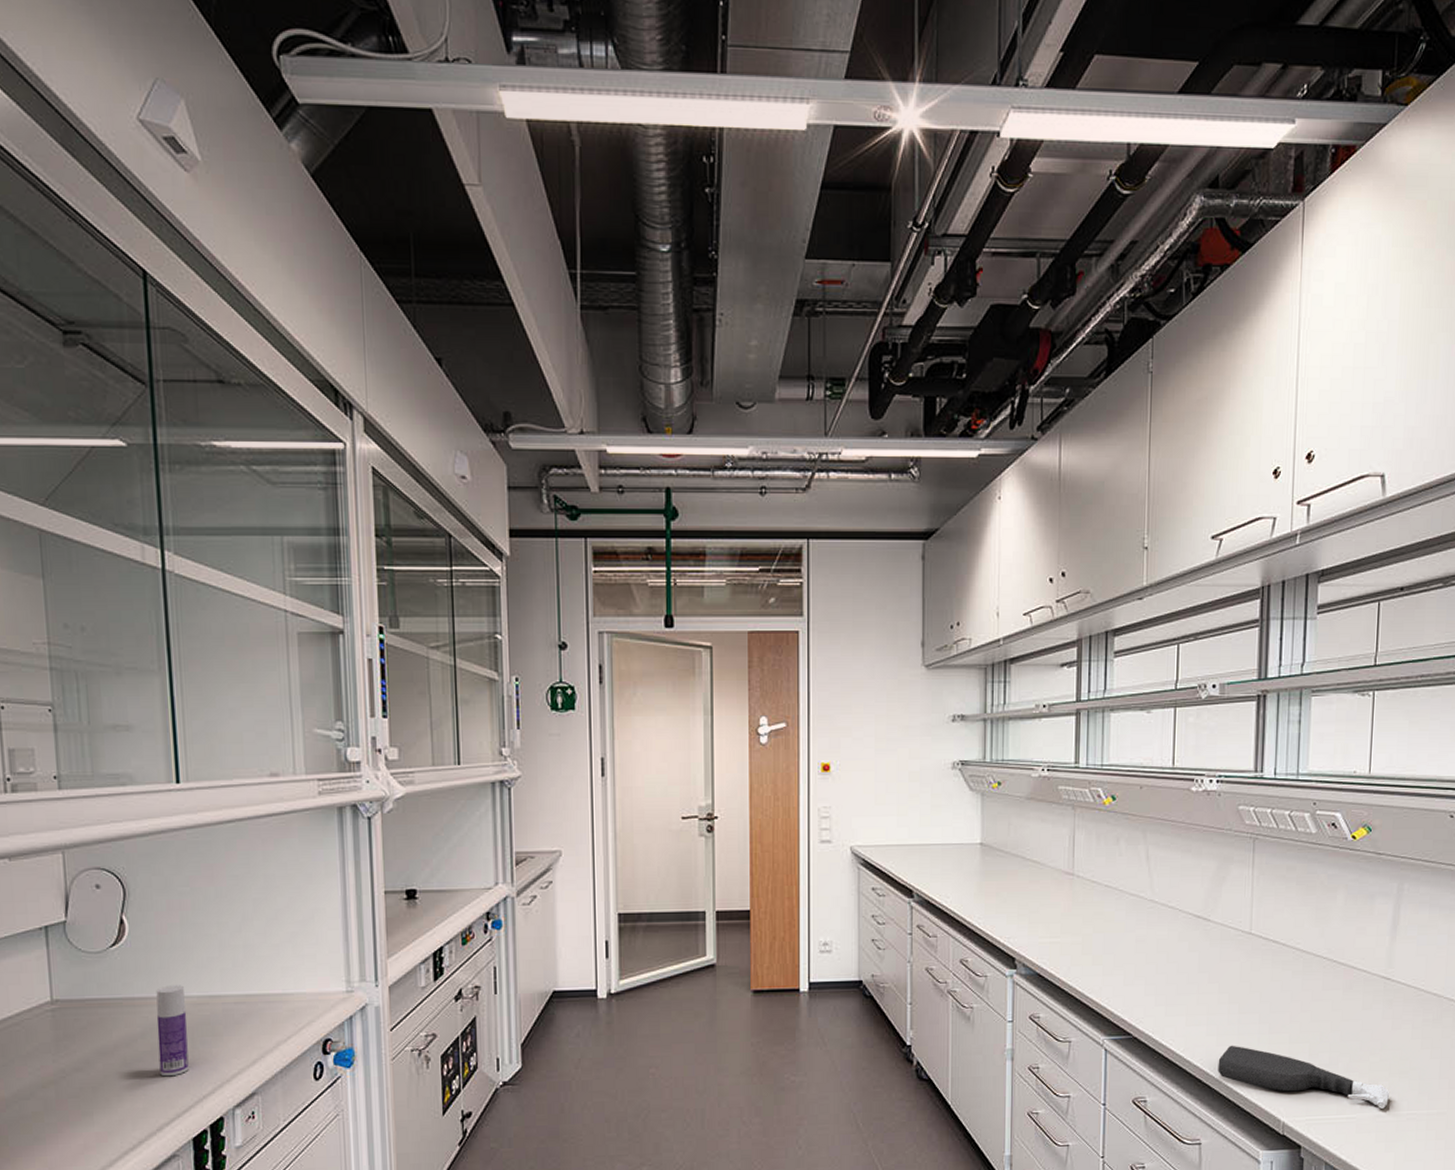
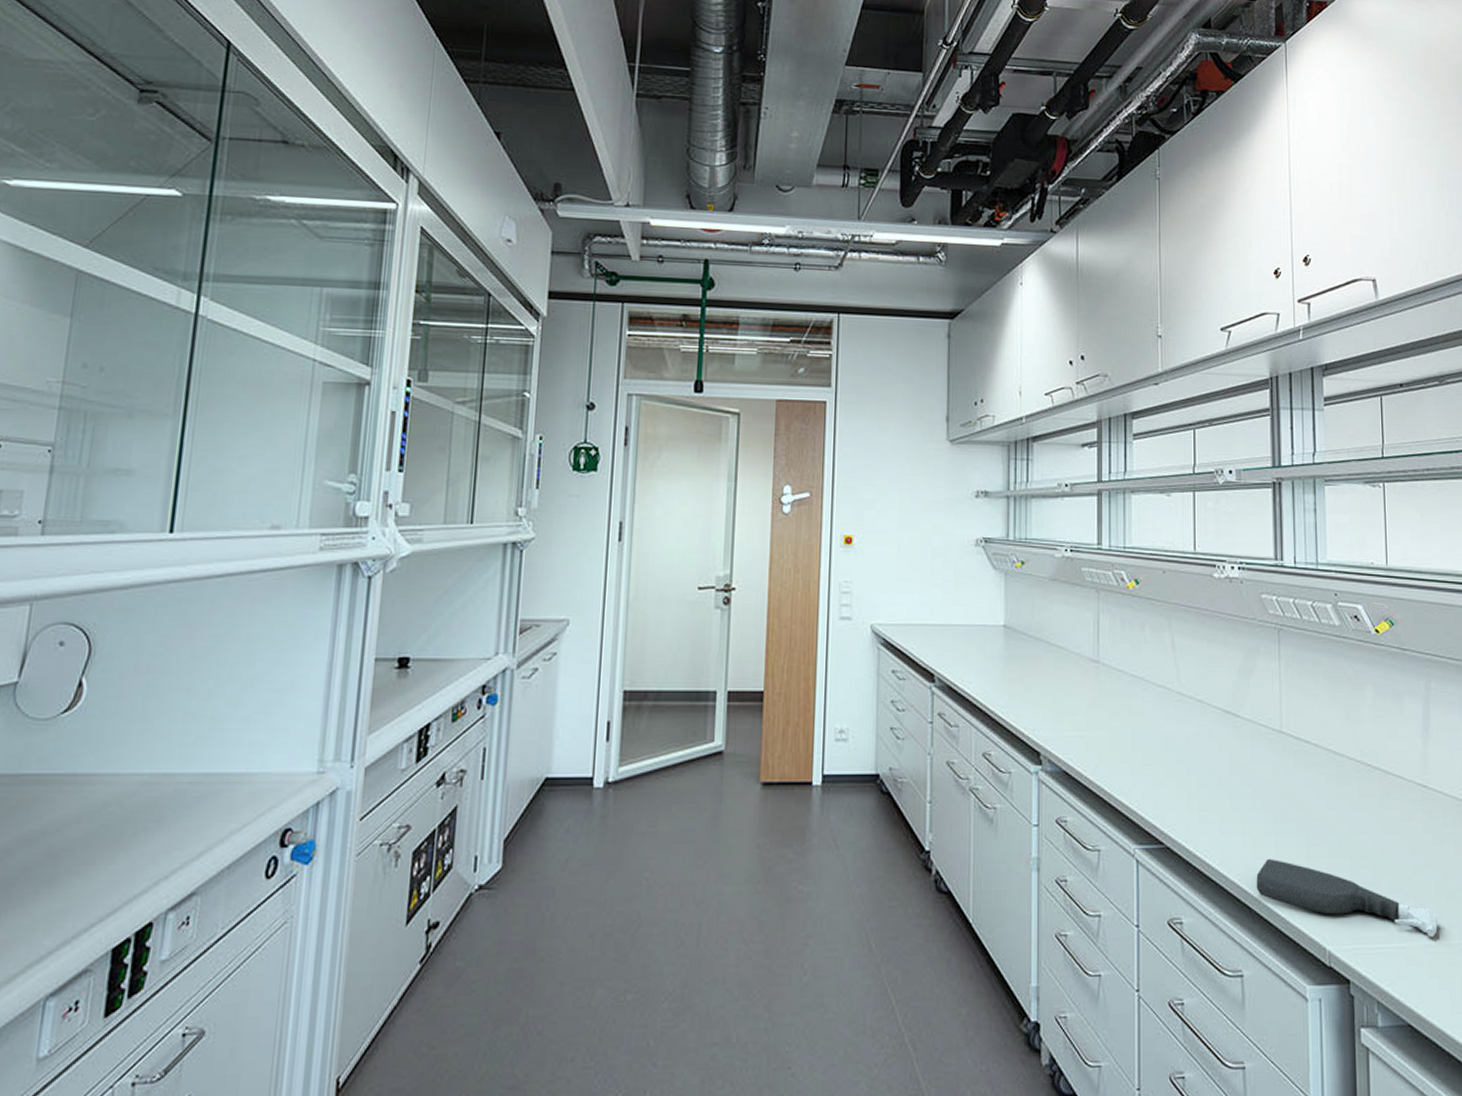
bottle: present [156,985,189,1077] -> none [89,760,136,871]

